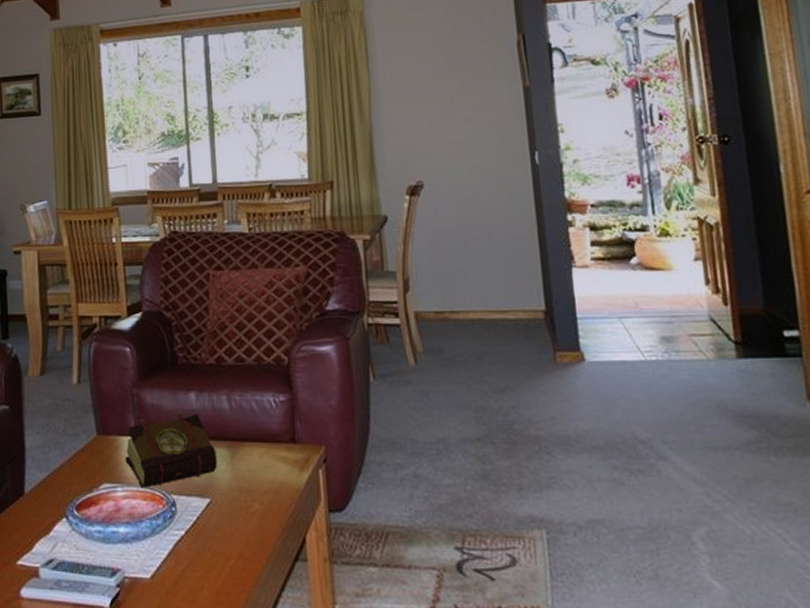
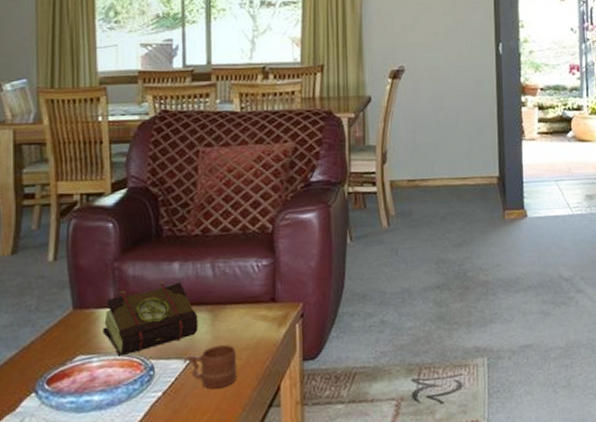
mug: none [204,486,260,534] -> present [183,345,237,389]

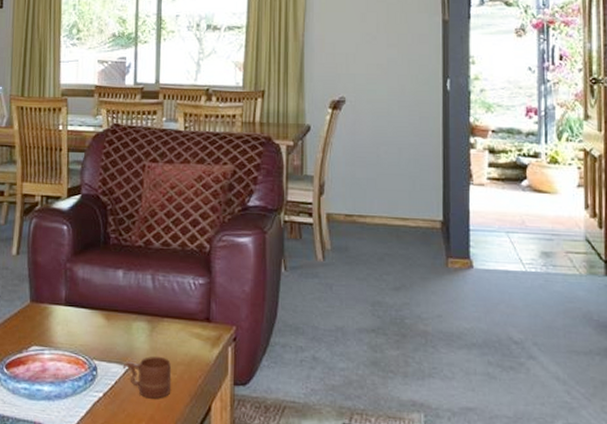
book: present [103,281,198,357] -> none [54,286,138,353]

